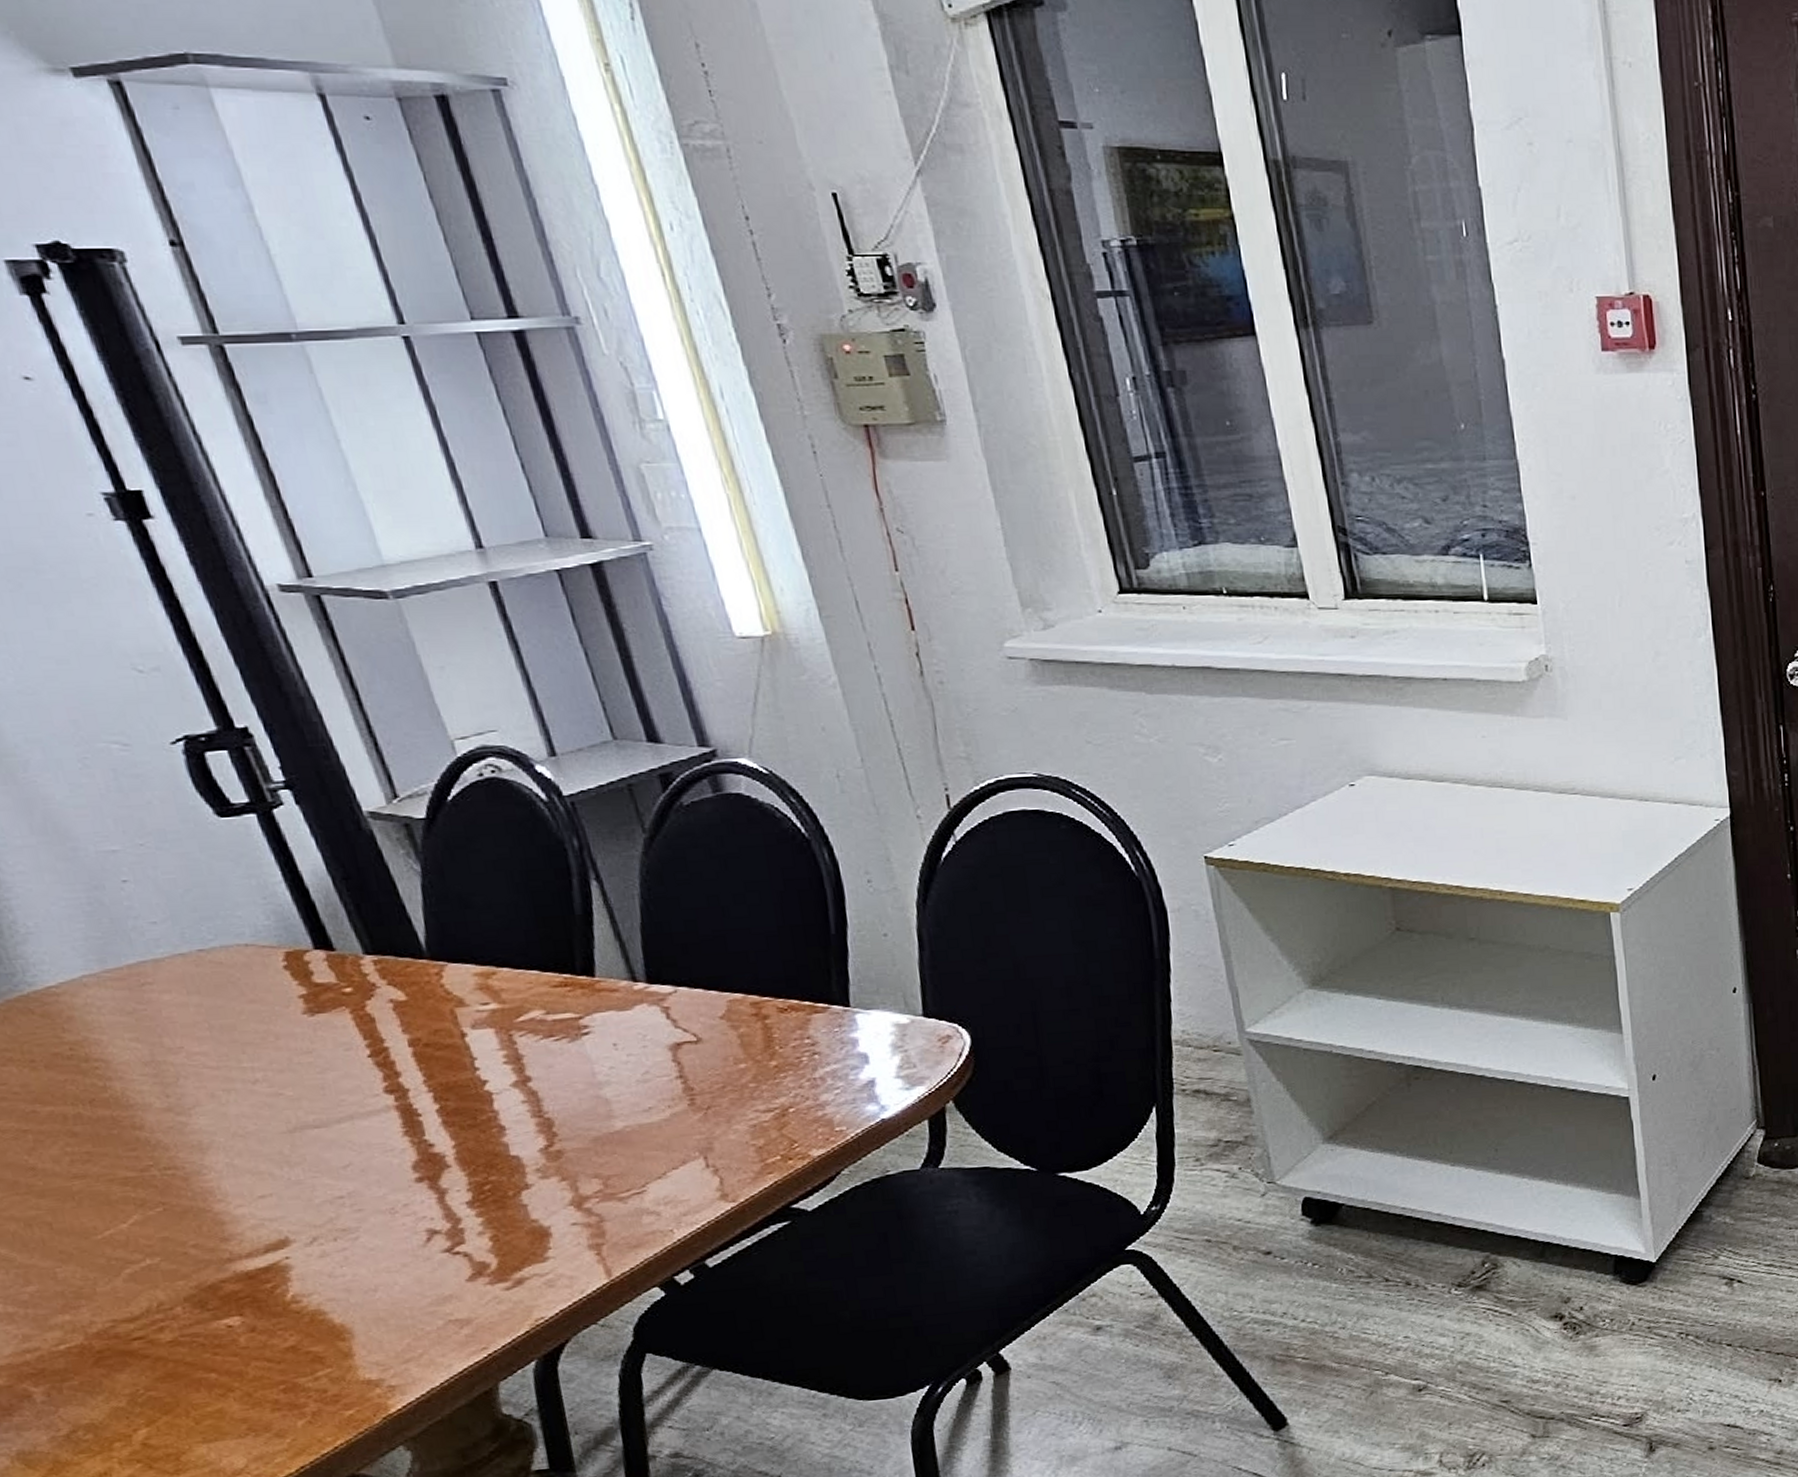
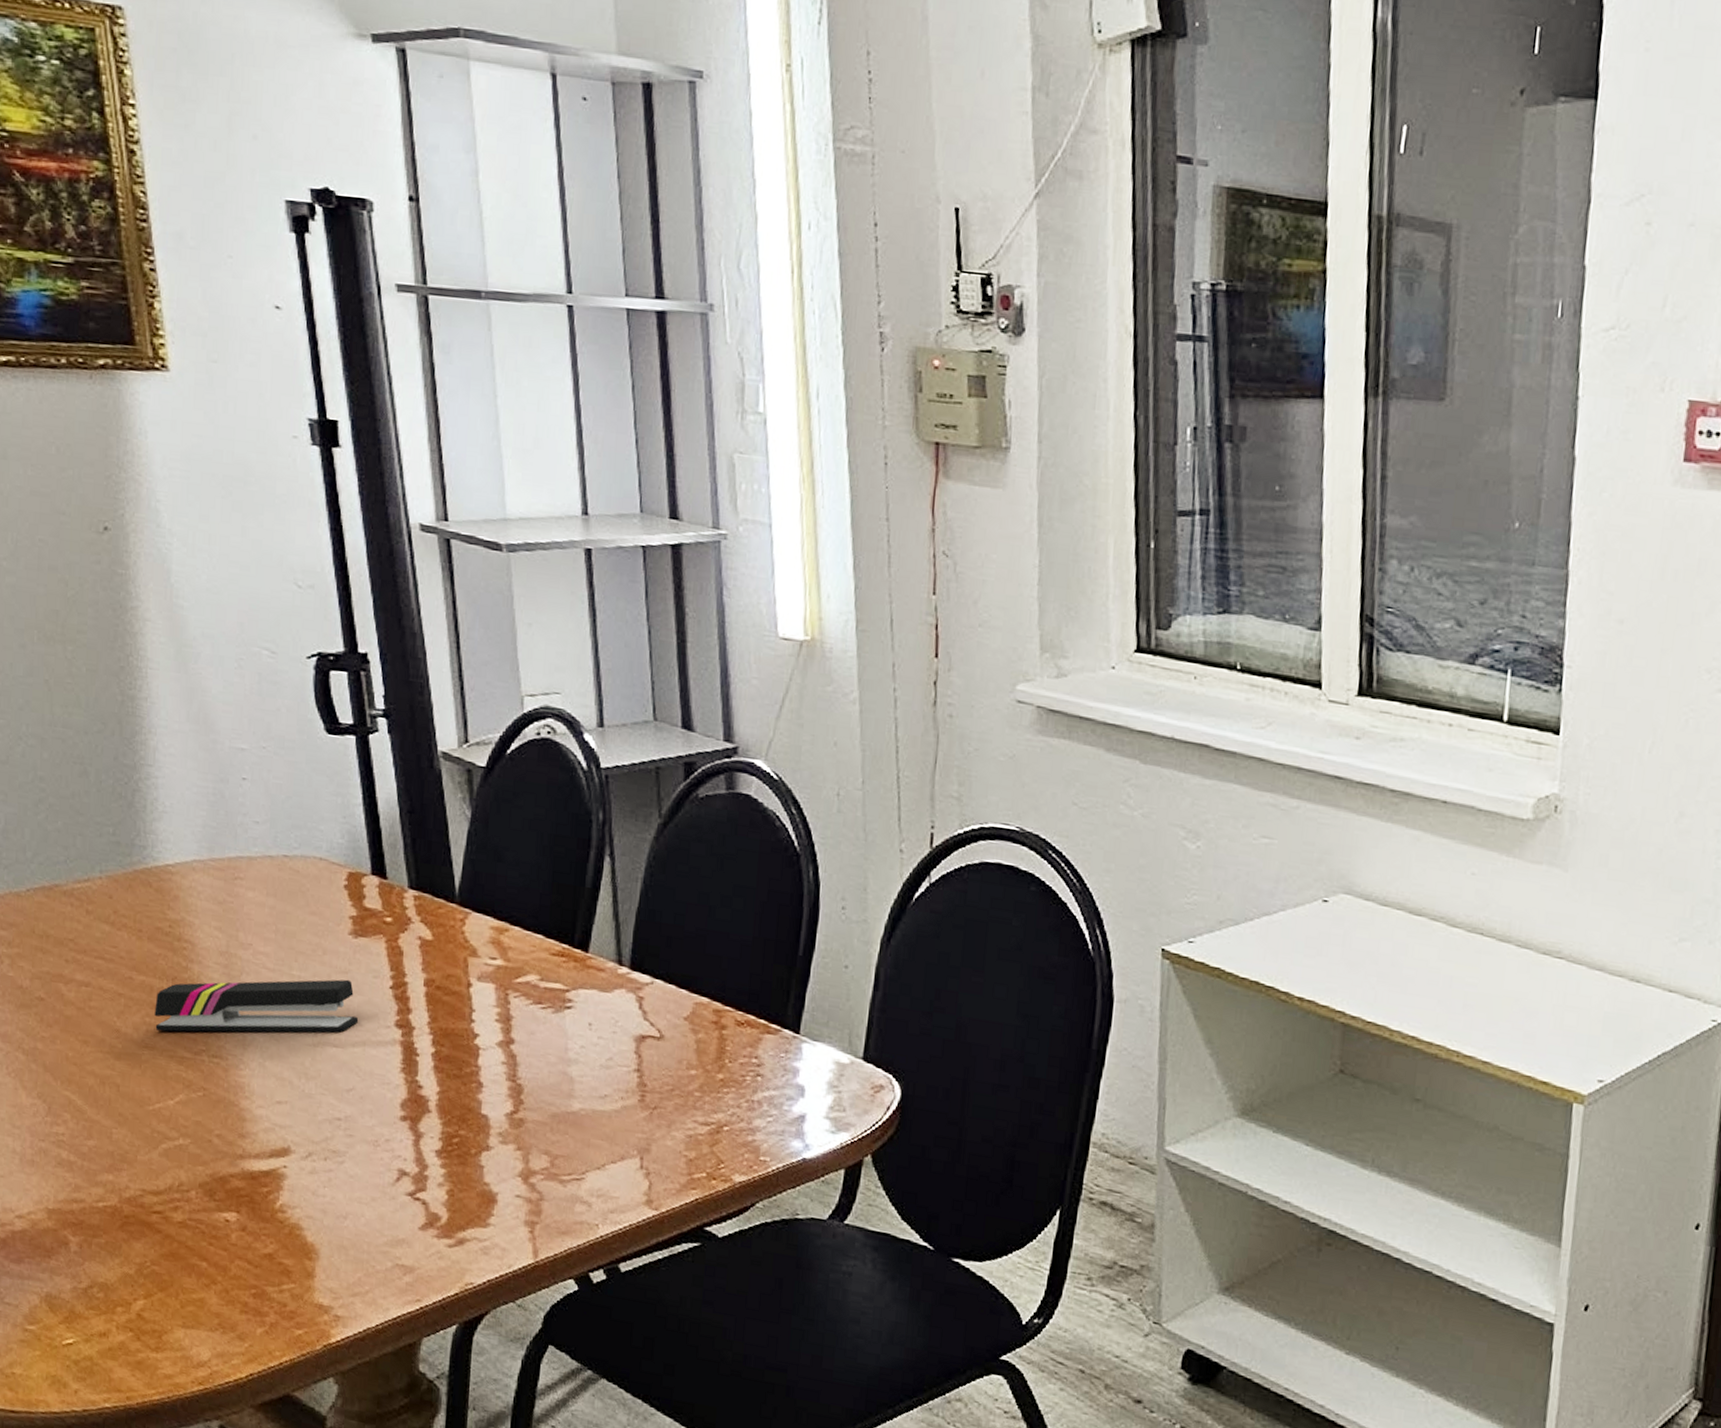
stapler: none [73,1058,339,1158] -> present [154,979,359,1033]

